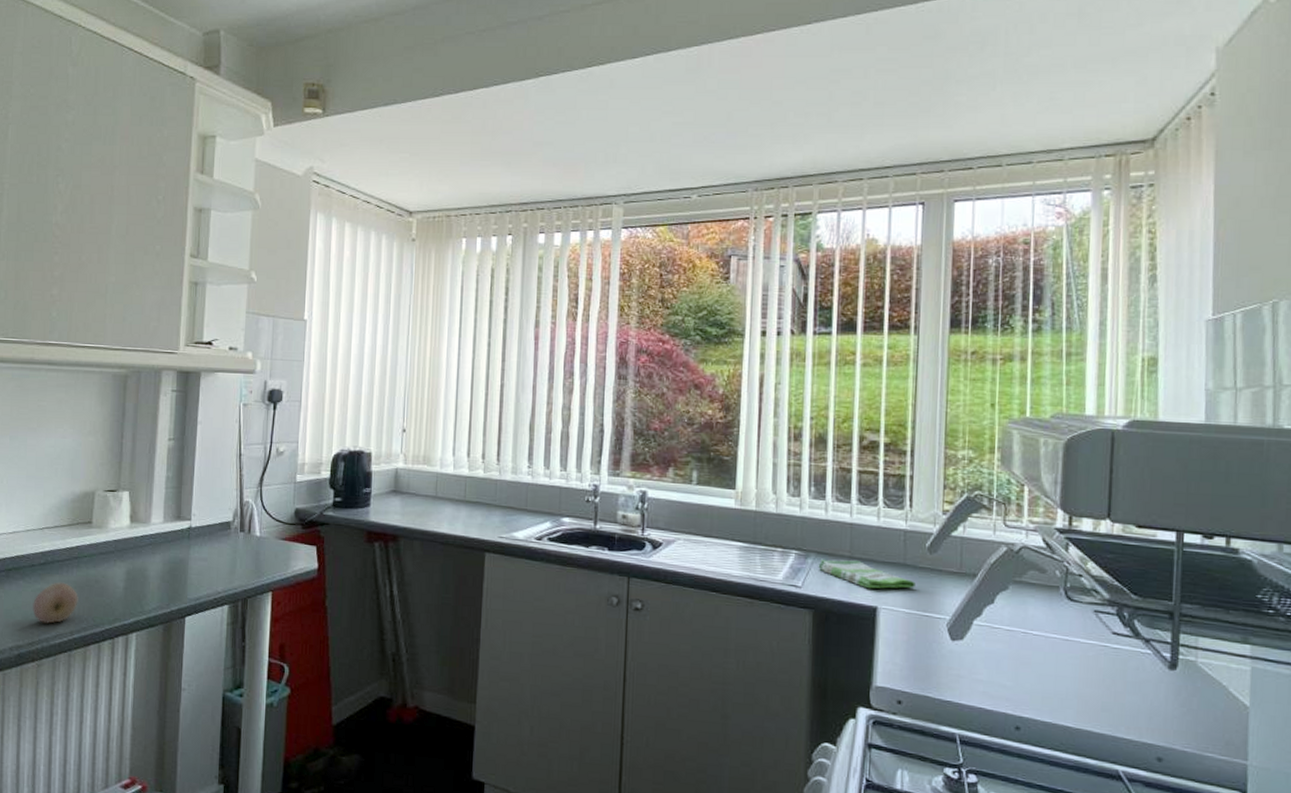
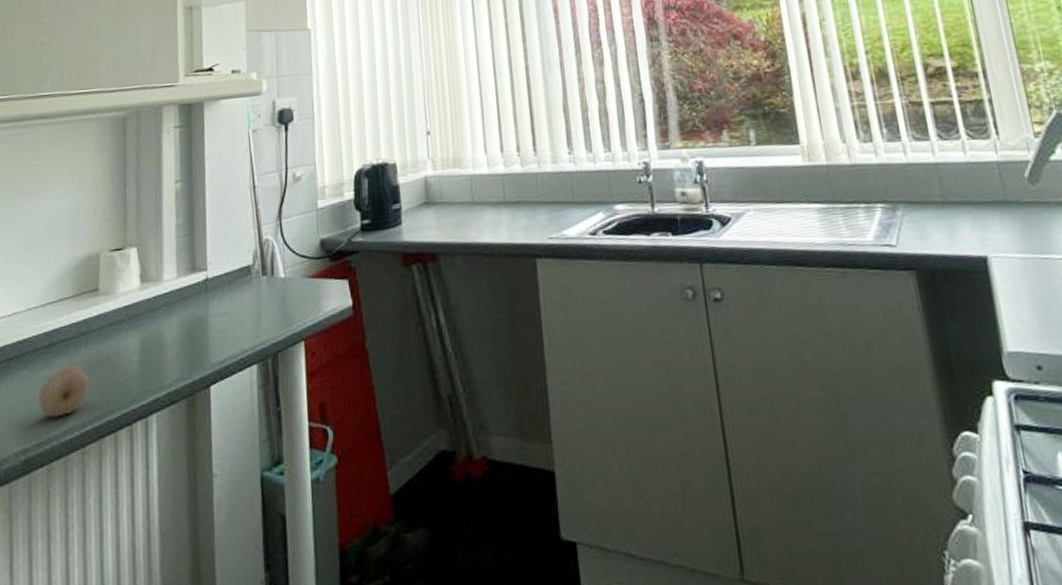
dish towel: present [818,558,915,589] -> none [909,204,1024,236]

